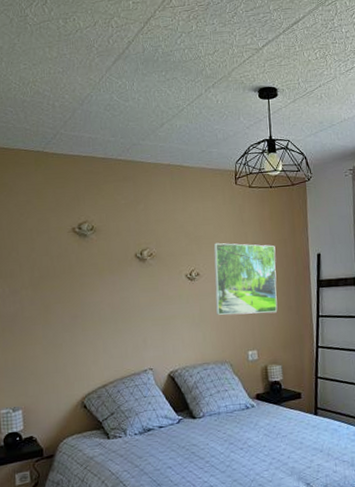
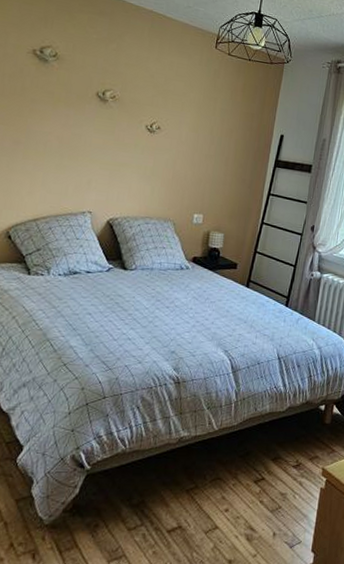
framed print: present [213,242,278,315] -> none [169,100,242,183]

